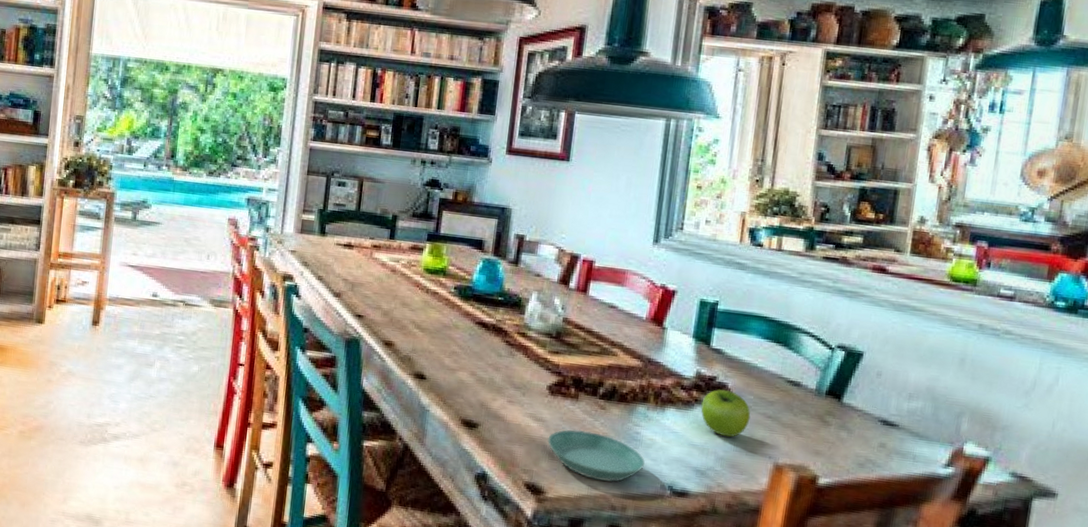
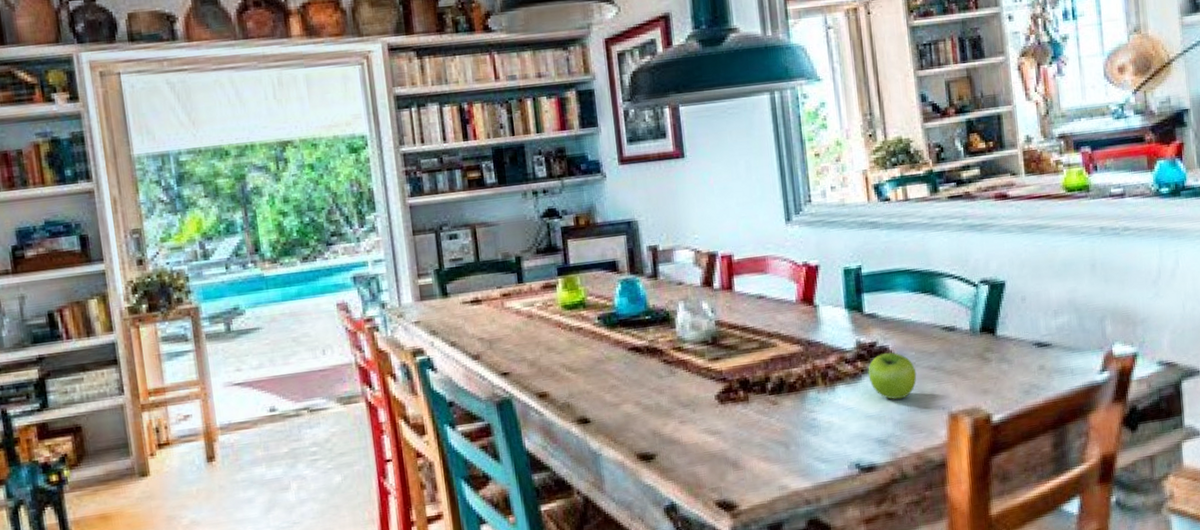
saucer: present [548,429,645,482] -> none [728,430,828,479]

